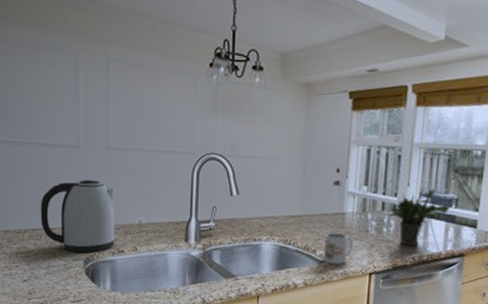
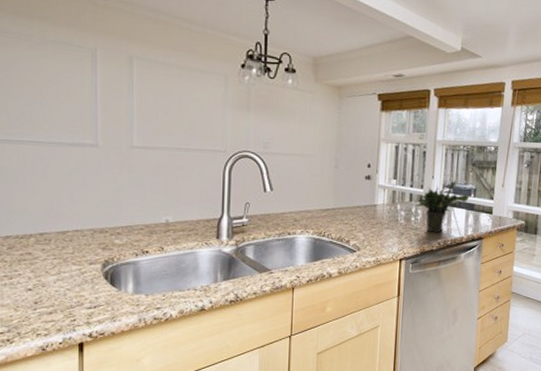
kettle: present [40,179,116,253] -> none [49,179,139,256]
mug: present [323,232,354,265] -> none [356,223,385,253]

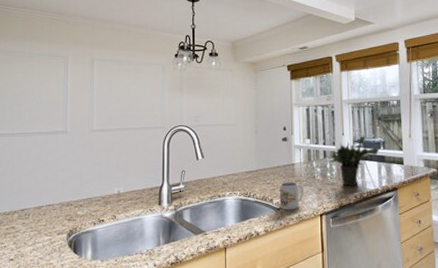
mug: none [356,223,385,253] -> present [279,181,304,210]

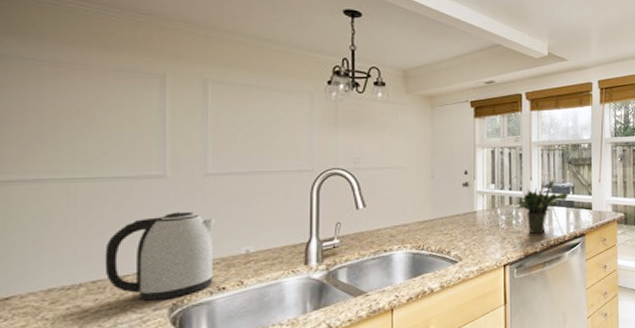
kettle: none [29,159,97,227] -> present [104,211,214,301]
mug: present [279,181,304,210] -> none [458,230,487,263]

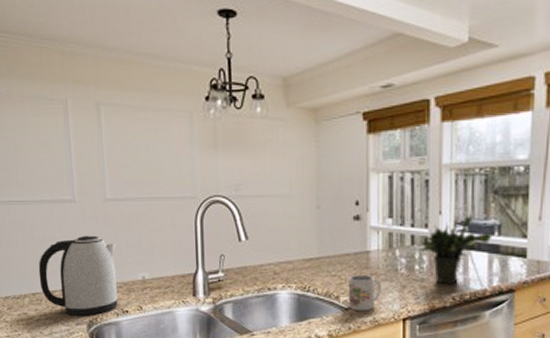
mug: none [458,230,487,263] -> present [348,274,382,312]

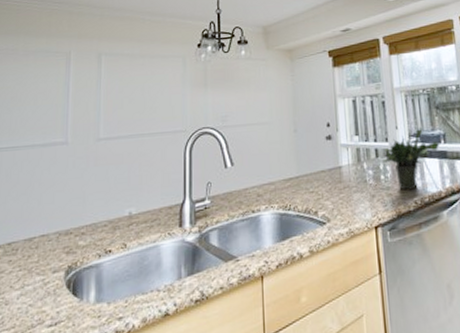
kettle: present [38,235,118,316] -> none [18,175,104,263]
mug: present [348,274,382,312] -> none [324,188,355,224]

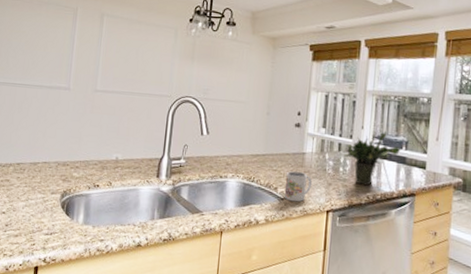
mug: none [324,188,355,224] -> present [284,170,313,202]

